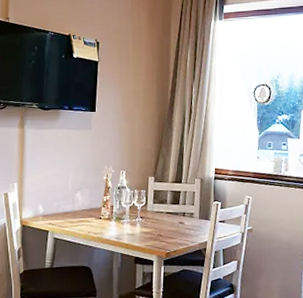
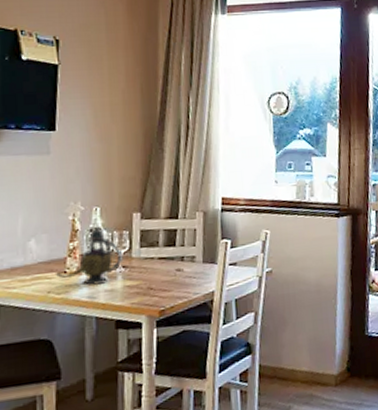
teapot: none [94,186,140,229] -> present [56,227,122,285]

